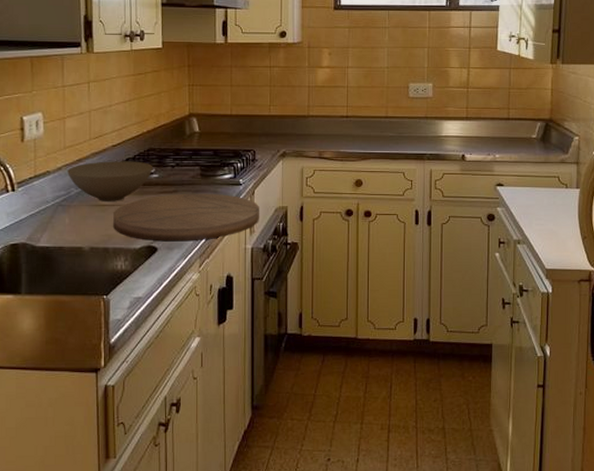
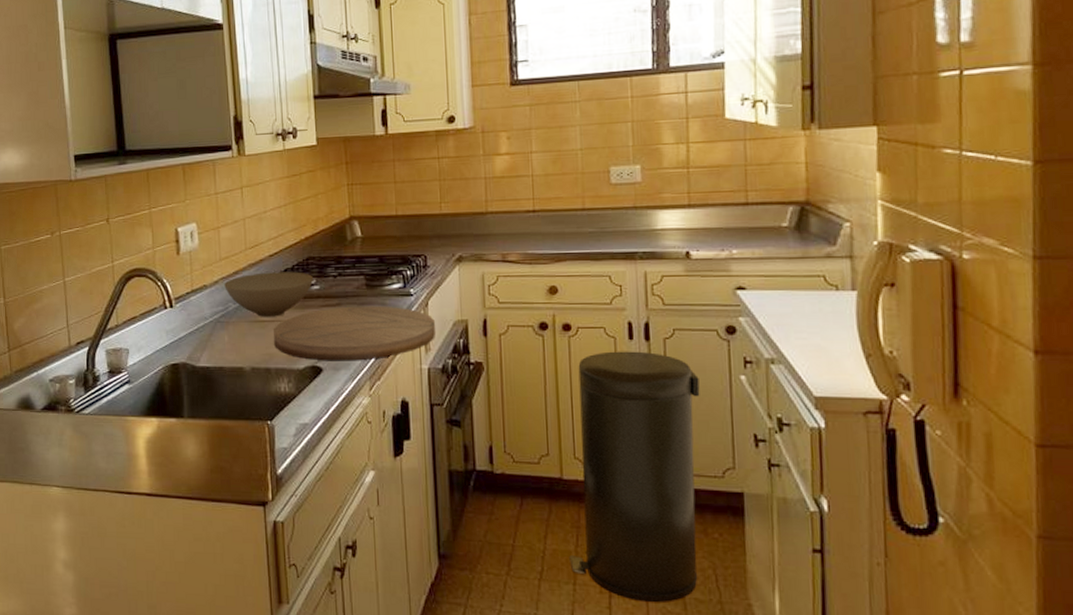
pedal bin: none [359,234,466,434] -> present [569,351,700,603]

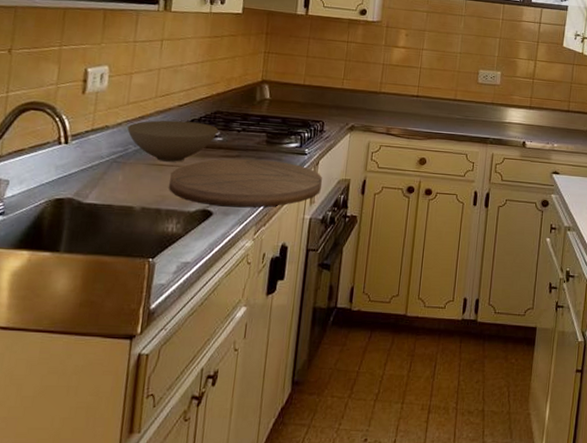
pedal bin: present [569,351,700,603] -> none [401,213,518,416]

